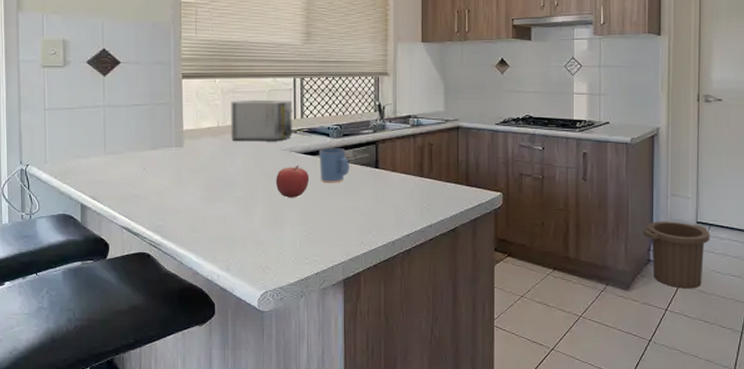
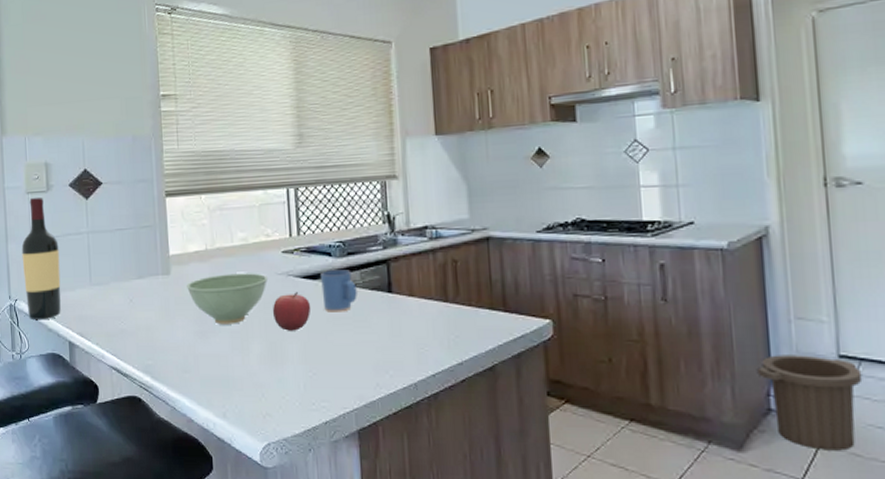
wine bottle: none [35,72,75,184] -> present [21,198,61,321]
bowl: none [198,148,272,191] -> present [187,273,267,325]
toaster: present [230,99,293,142] -> none [219,214,289,265]

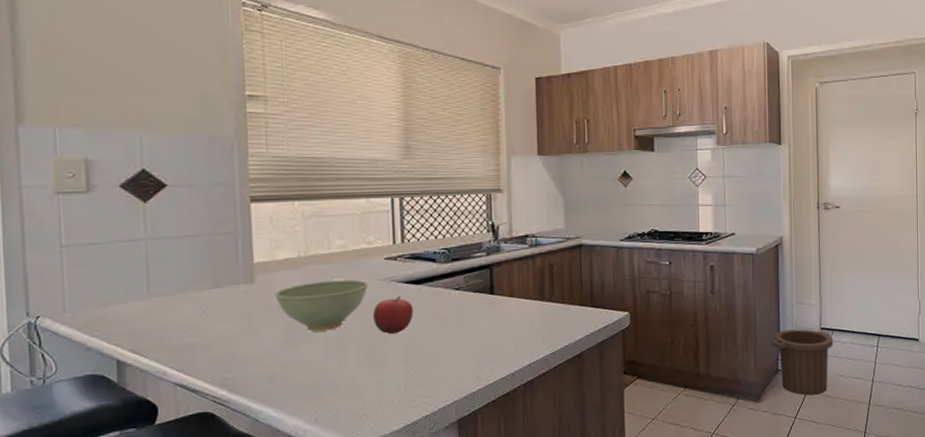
wine bottle: present [21,198,61,321] -> none [47,199,107,340]
mug: present [321,270,357,312] -> none [425,274,461,314]

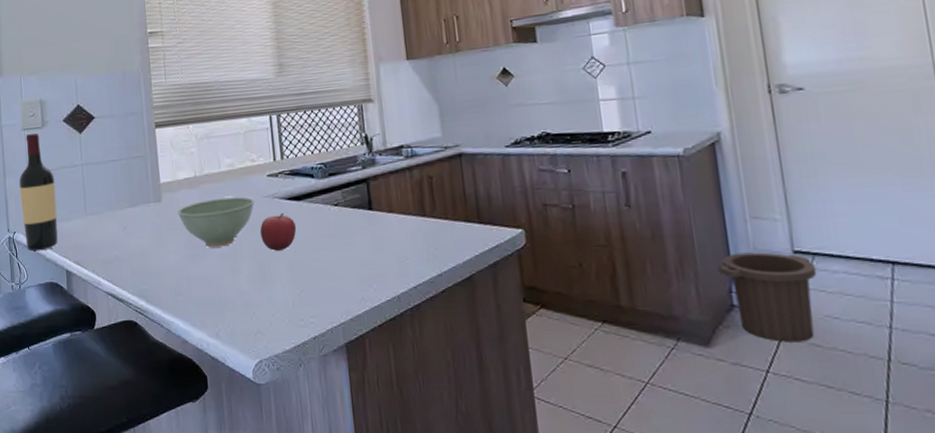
wine bottle: none [47,199,107,340] -> present [19,133,58,252]

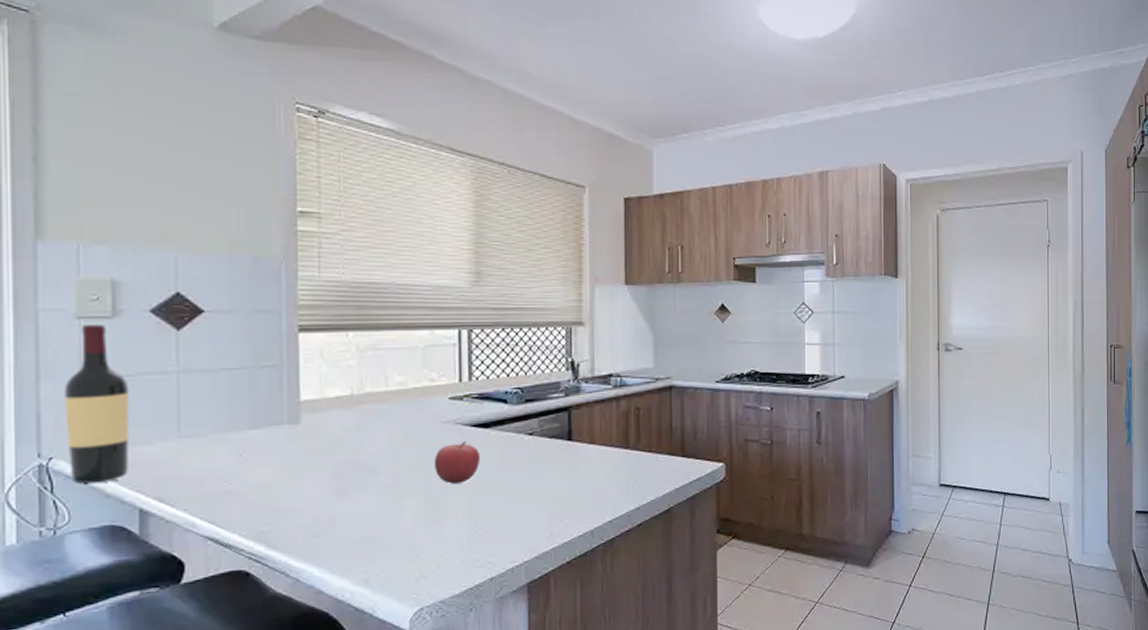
bowl: present [177,196,254,248] -> none [323,421,429,480]
trash can: present [719,252,817,342] -> none [885,485,954,561]

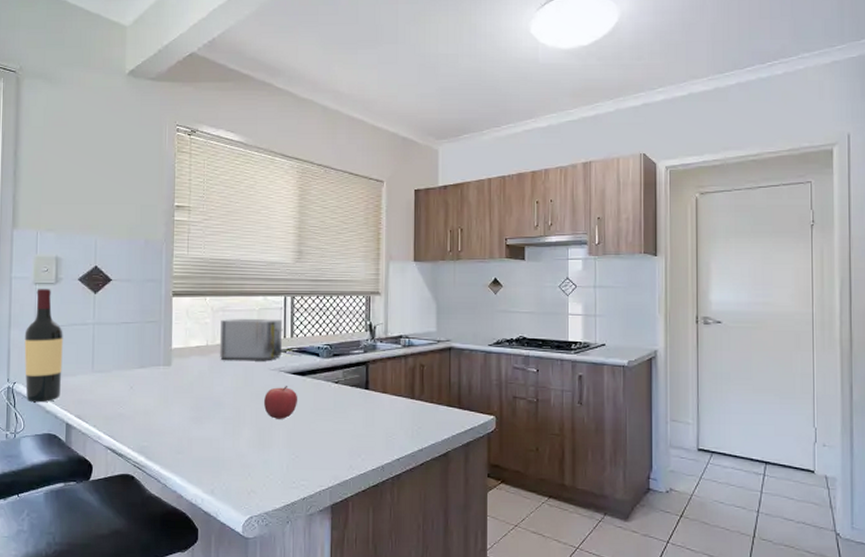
toaster: none [369,357,458,413] -> present [219,318,283,361]

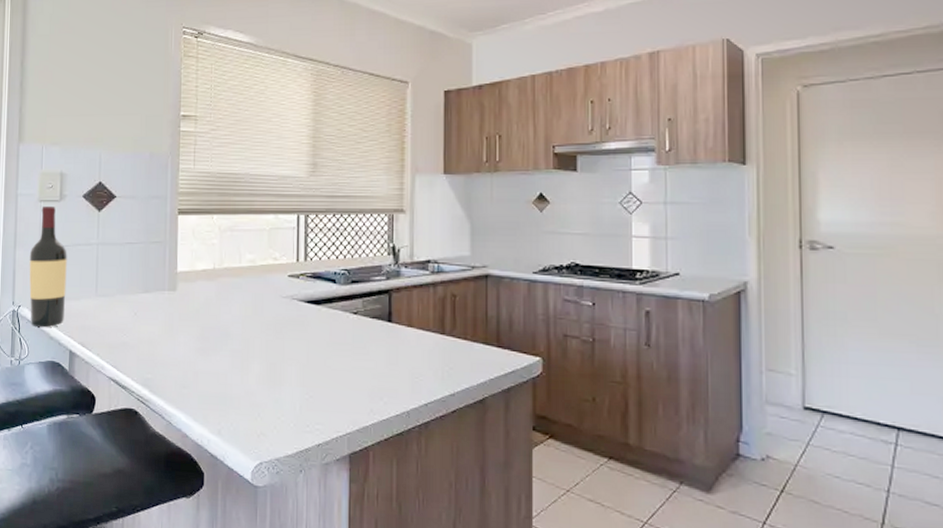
toaster: present [219,318,283,361] -> none [226,239,296,288]
fruit: present [264,386,298,419] -> none [275,316,313,354]

